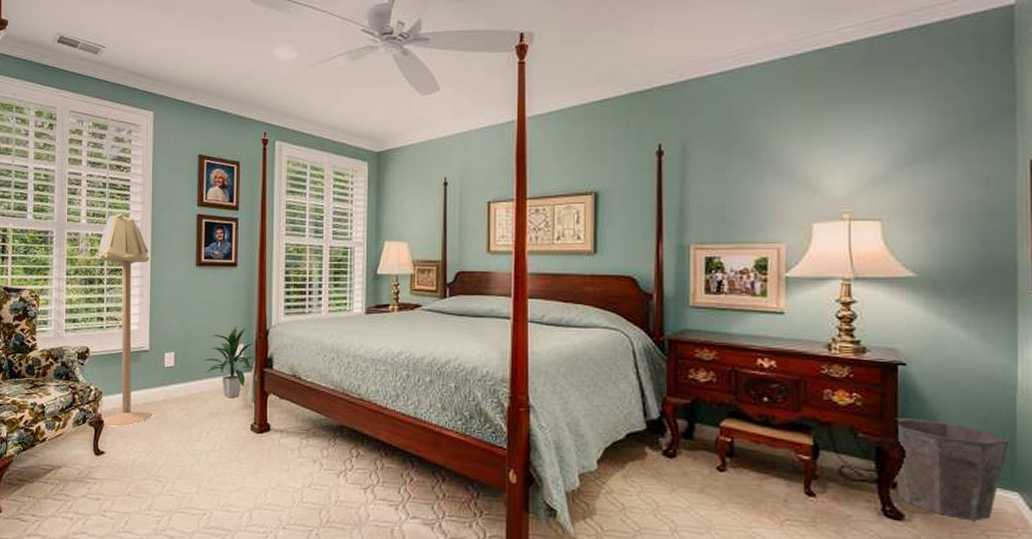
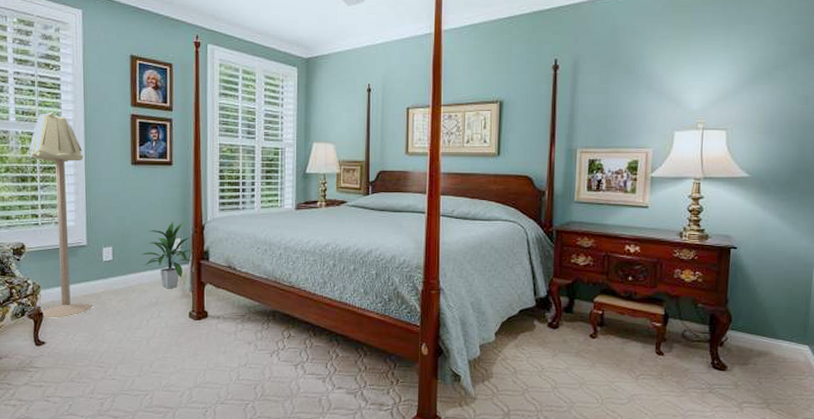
waste bin: present [895,418,1010,521] -> none [723,291,806,368]

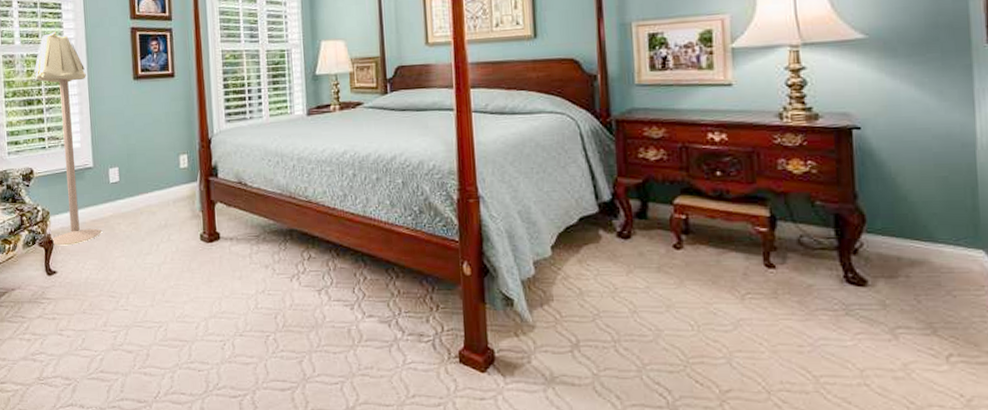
indoor plant: present [140,221,194,289] -> none [147,136,201,210]

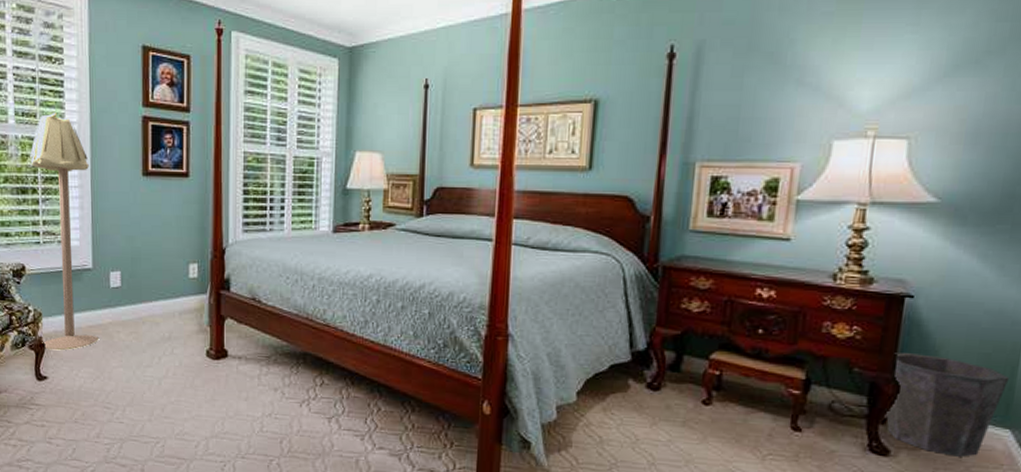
waste bin: none [852,182,972,281] -> present [886,353,1010,457]

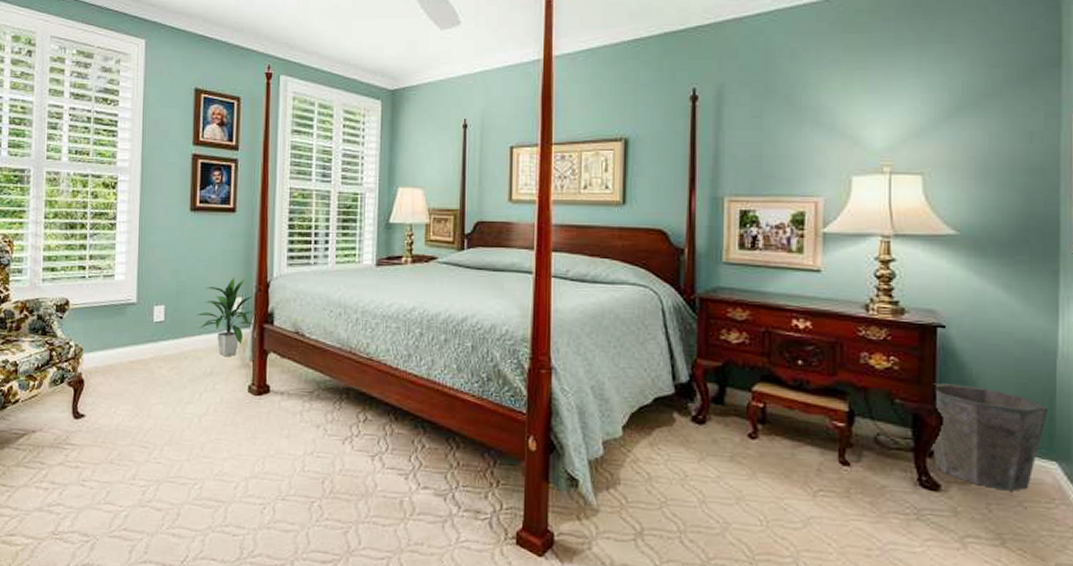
floor lamp: present [29,113,98,351] -> none [80,151,139,387]
indoor plant: none [152,243,212,322] -> present [196,277,256,357]

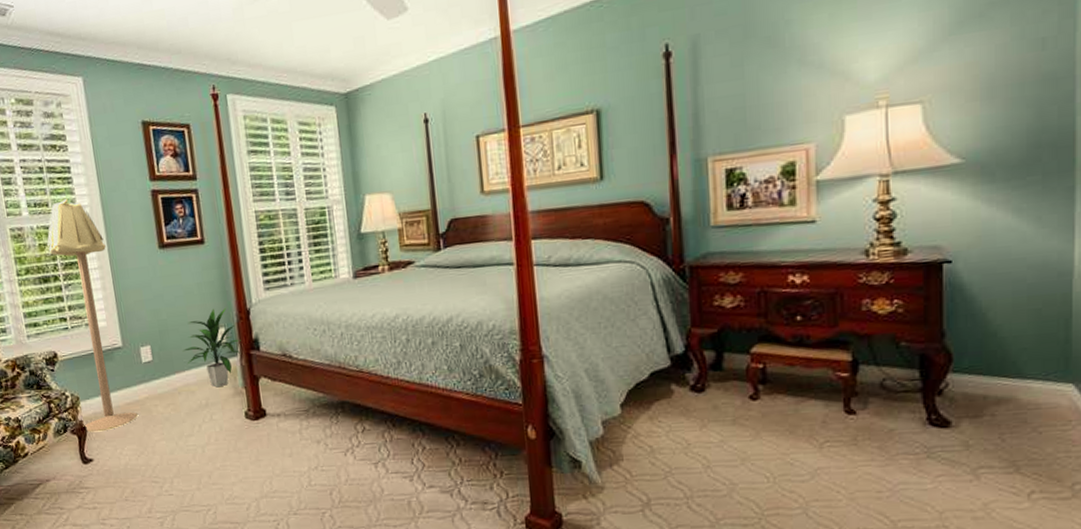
floor lamp: none [80,151,139,387] -> present [46,199,138,433]
waste bin: present [932,383,1049,491] -> none [940,318,1065,419]

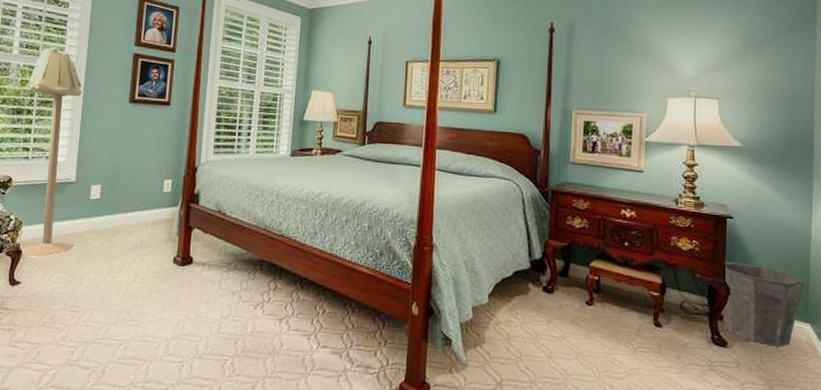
indoor plant: present [182,307,241,388] -> none [129,161,184,232]
waste bin: none [940,318,1065,419] -> present [722,262,805,347]

